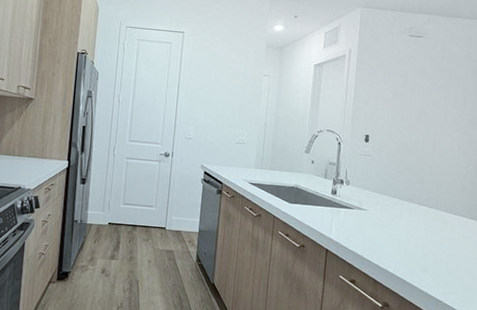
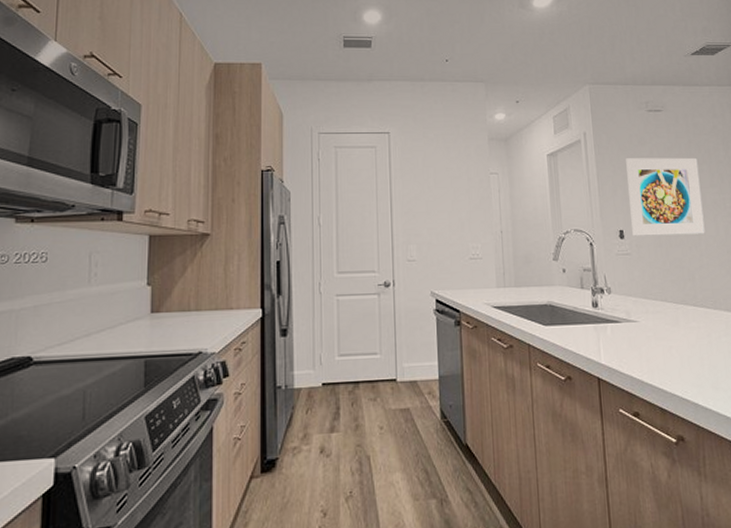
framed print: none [376,75,447,147] -> present [626,157,705,236]

